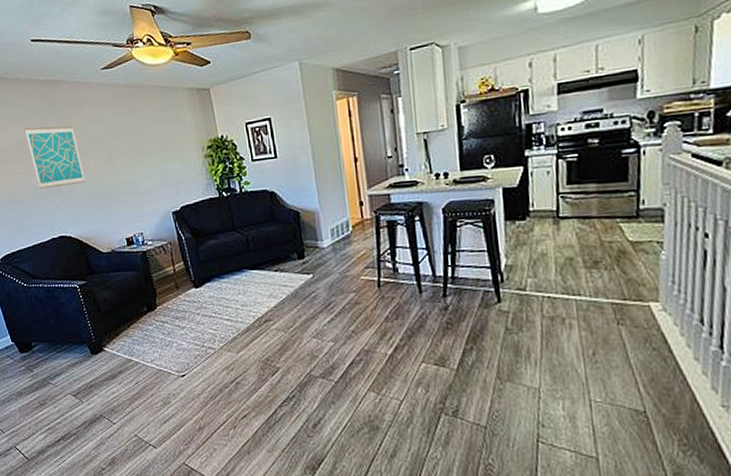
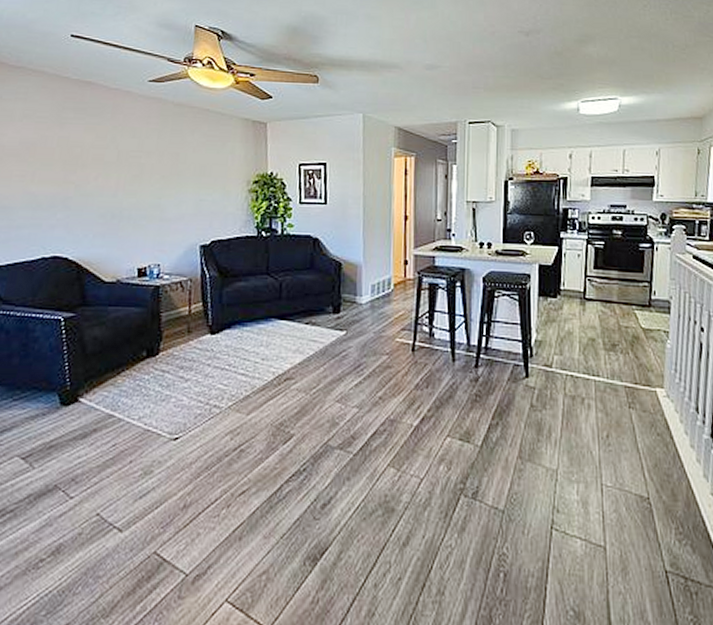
wall art: present [24,126,86,189] -> none [37,126,102,199]

